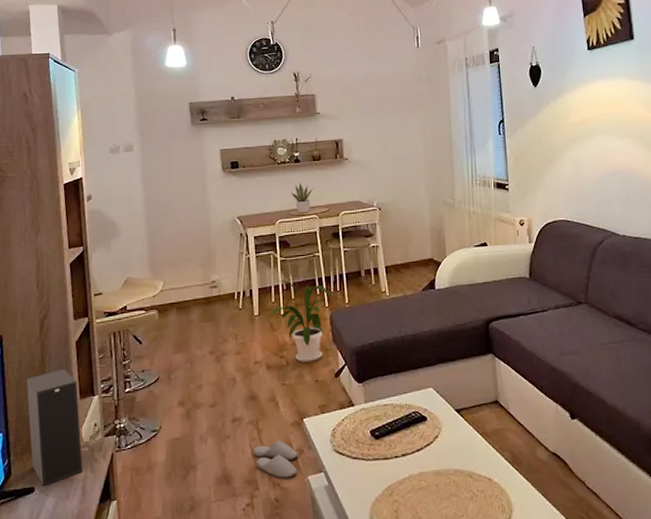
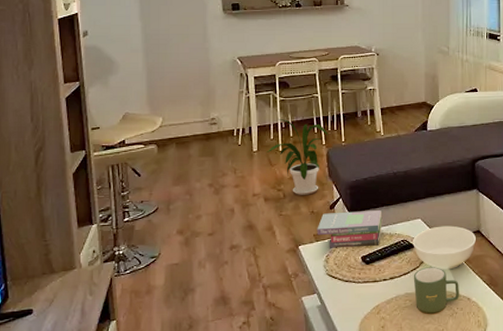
speaker: present [27,369,83,486] -> none [23,199,82,308]
slippers: present [253,439,298,478] -> none [250,265,293,299]
potted plant: present [291,182,313,214] -> none [292,26,313,56]
books: none [322,378,392,421] -> present [317,210,383,248]
bowl: none [425,395,494,446] -> present [413,225,476,270]
mug: none [427,442,479,498] -> present [413,267,459,315]

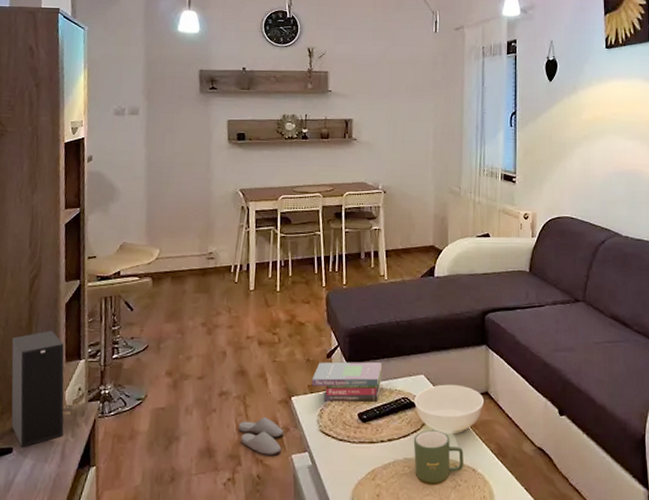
speaker: none [23,199,82,308] -> present [11,331,64,447]
slippers: none [250,265,293,299] -> present [238,416,284,455]
house plant: present [267,118,329,195] -> none [264,256,329,341]

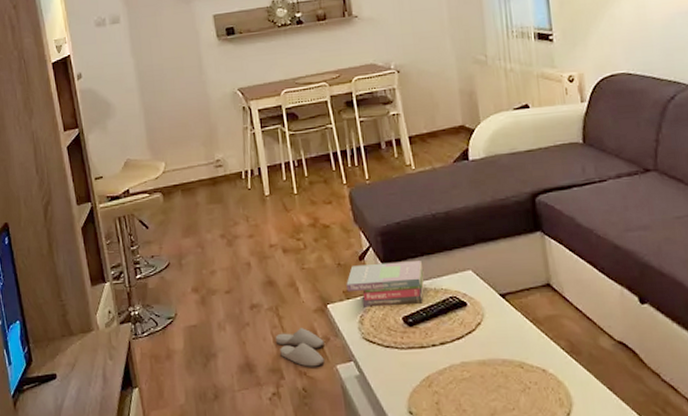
speaker: present [11,331,64,447] -> none [37,256,102,373]
mug: present [413,430,464,486] -> none [469,330,531,390]
bowl: present [414,384,484,435] -> none [464,278,546,334]

